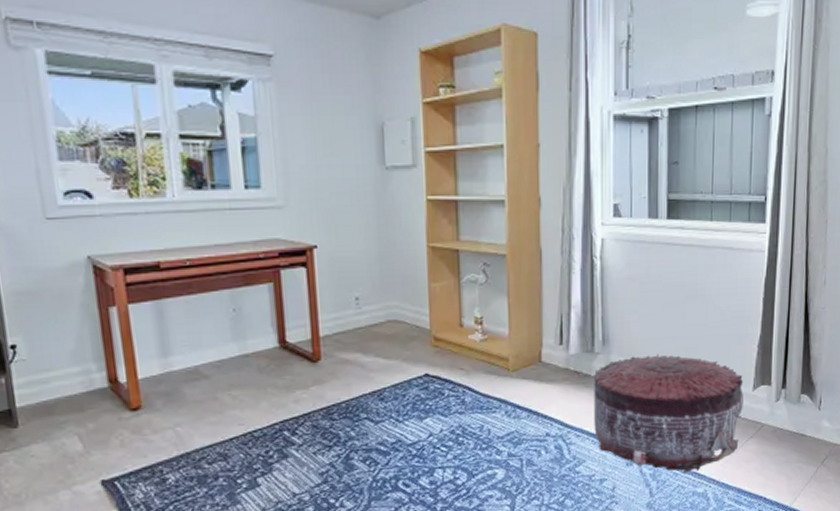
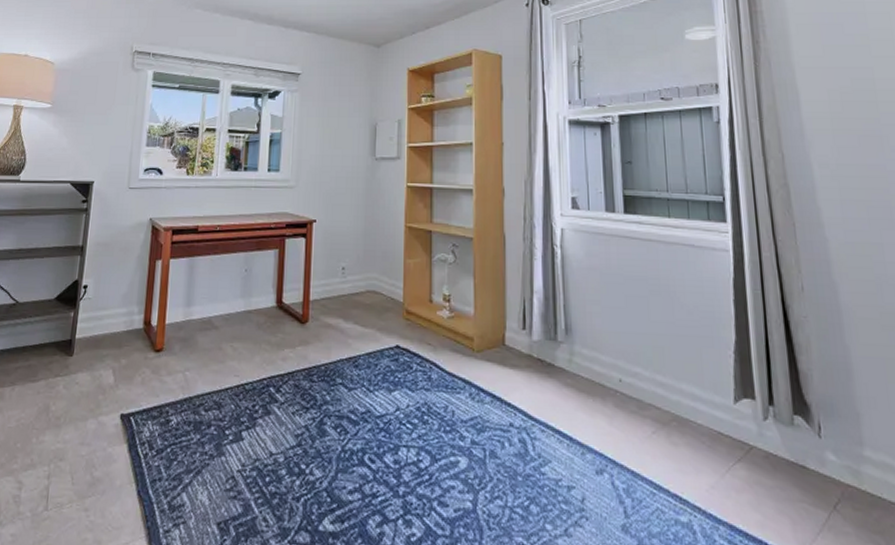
pouf: present [593,353,744,474] -> none [556,349,725,495]

